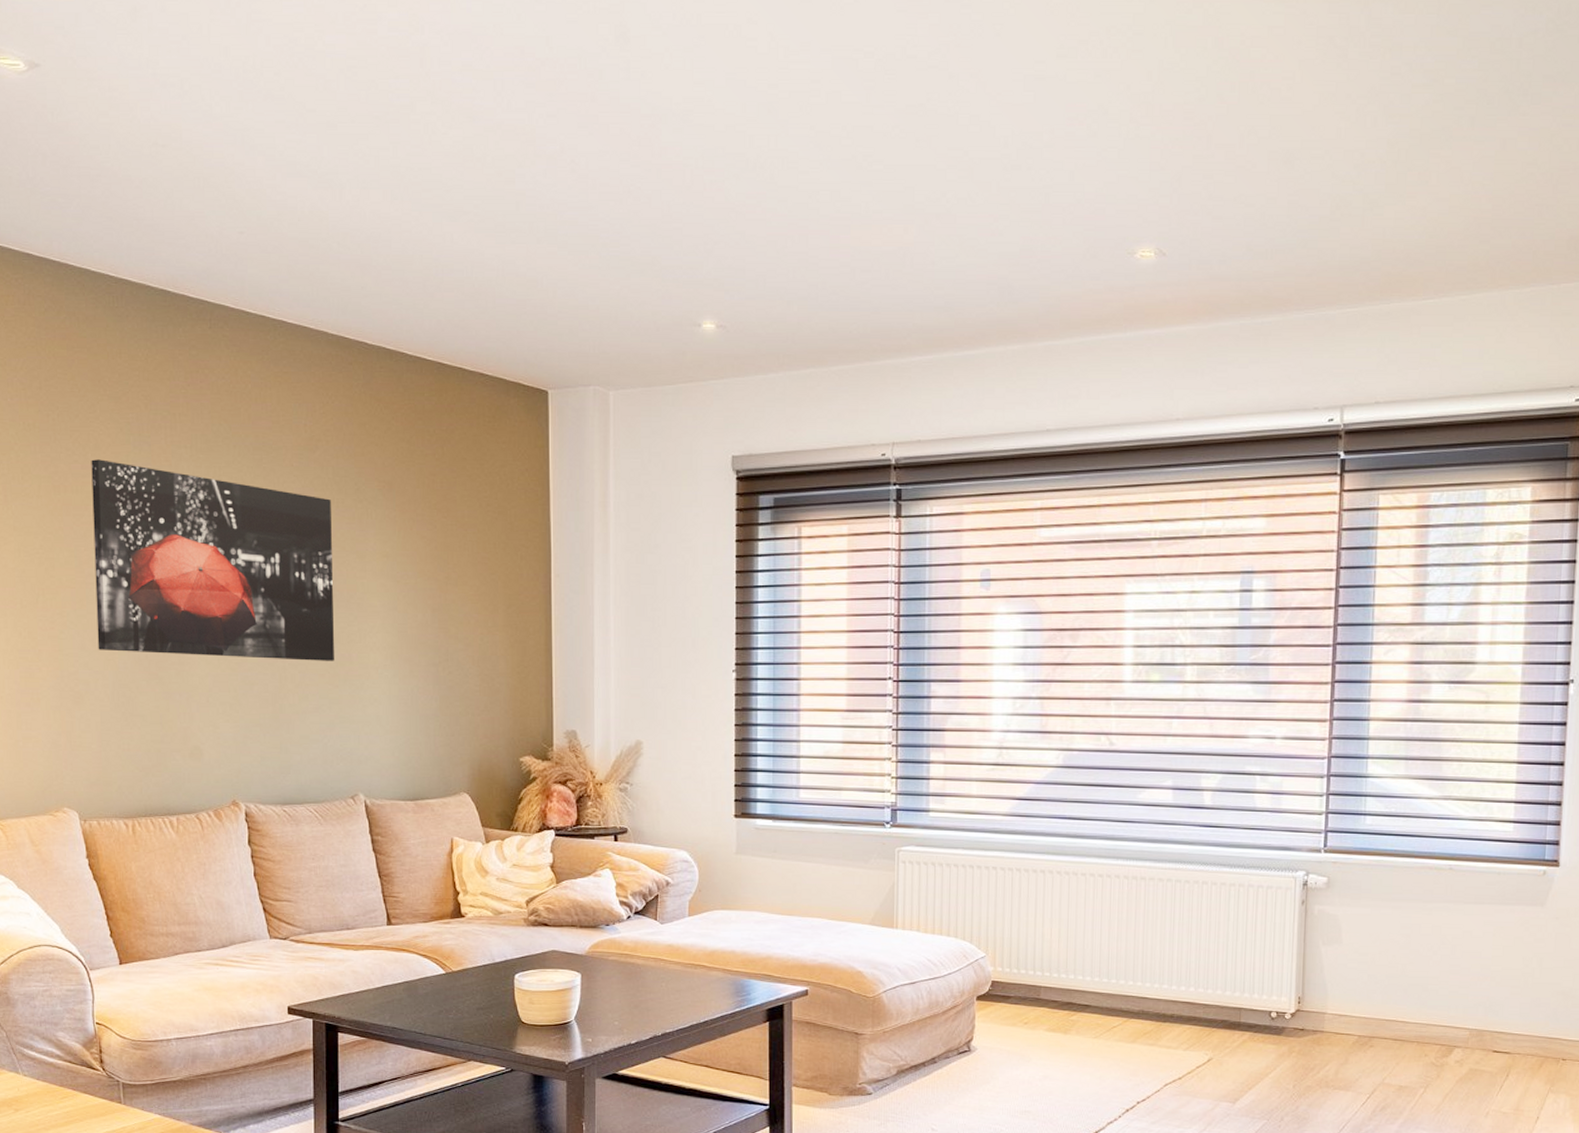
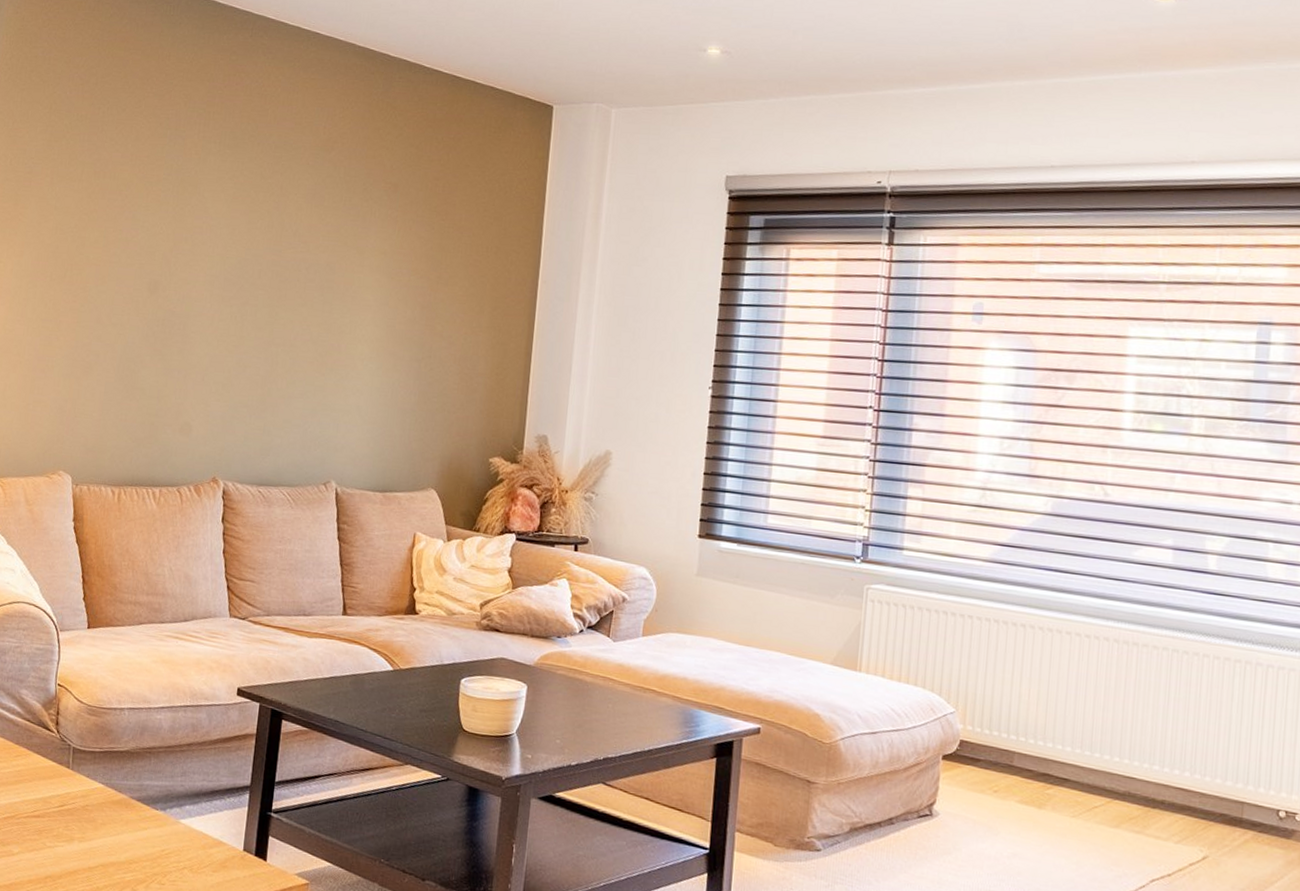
wall art: present [91,459,334,661] -> none [112,149,339,350]

